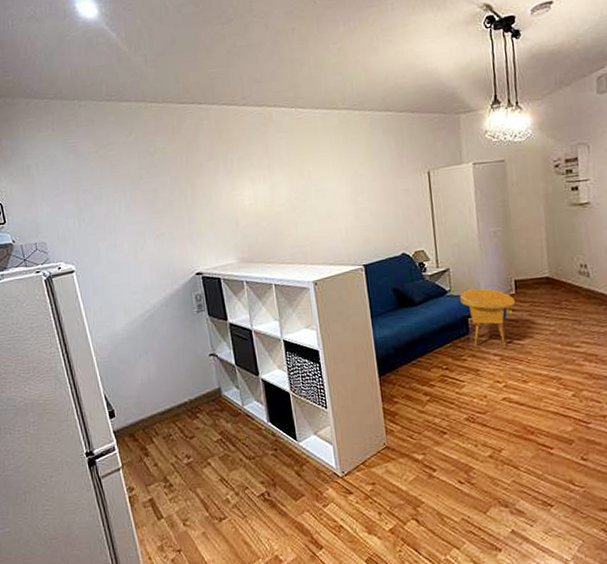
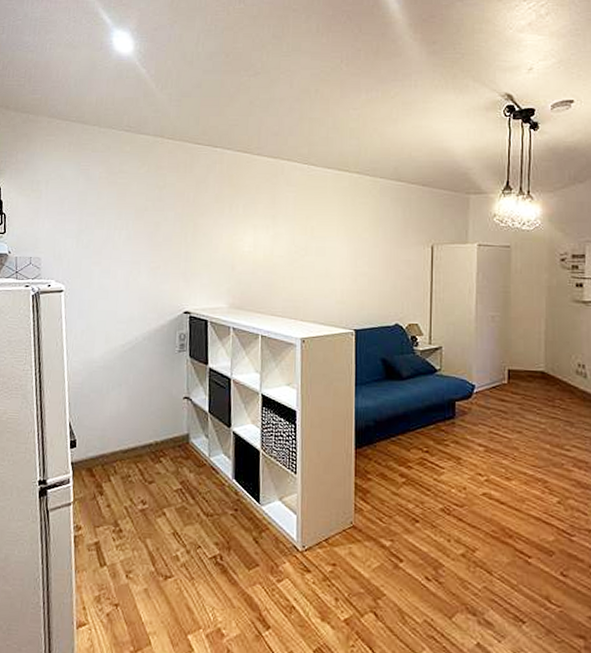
side table: present [460,288,516,346] -> none [450,372,507,437]

